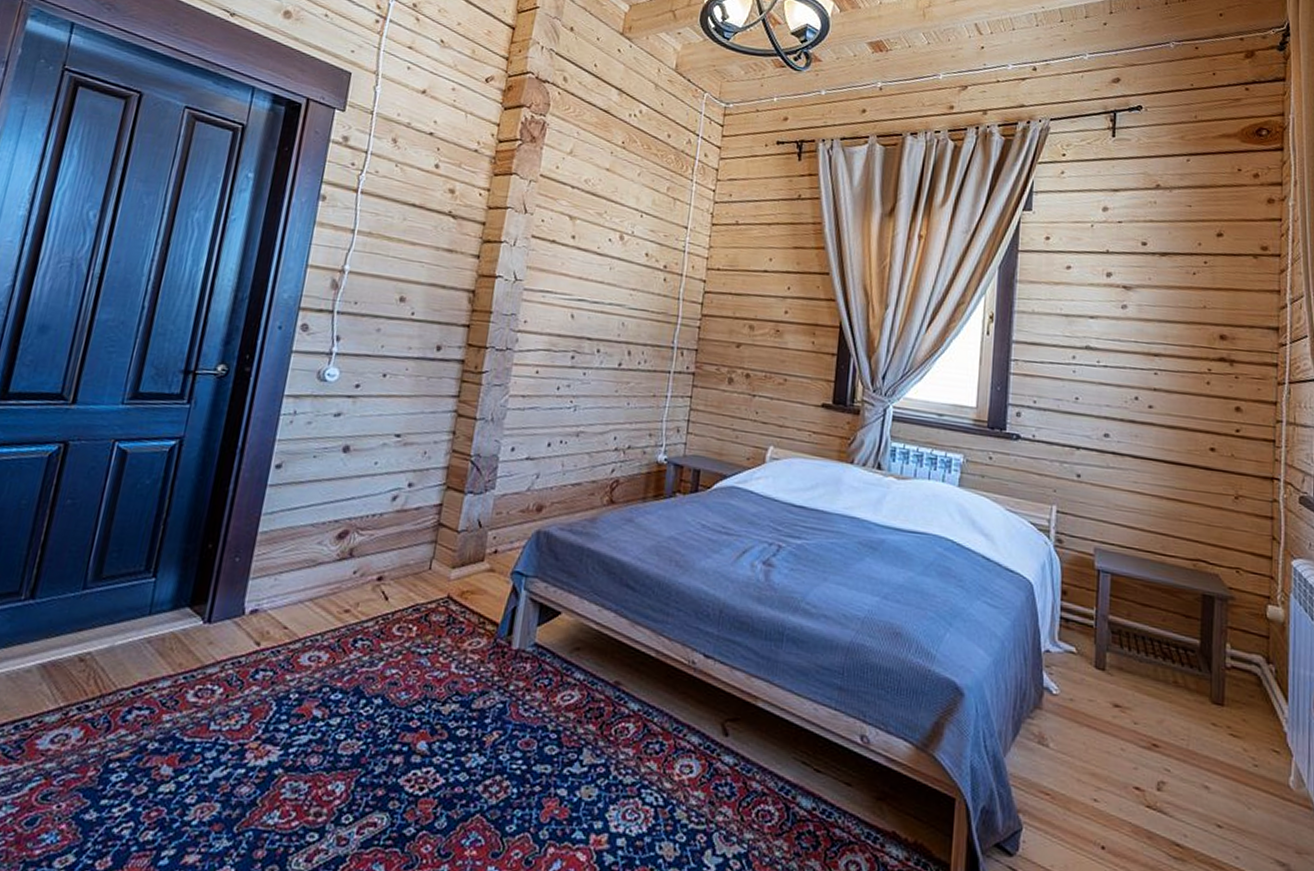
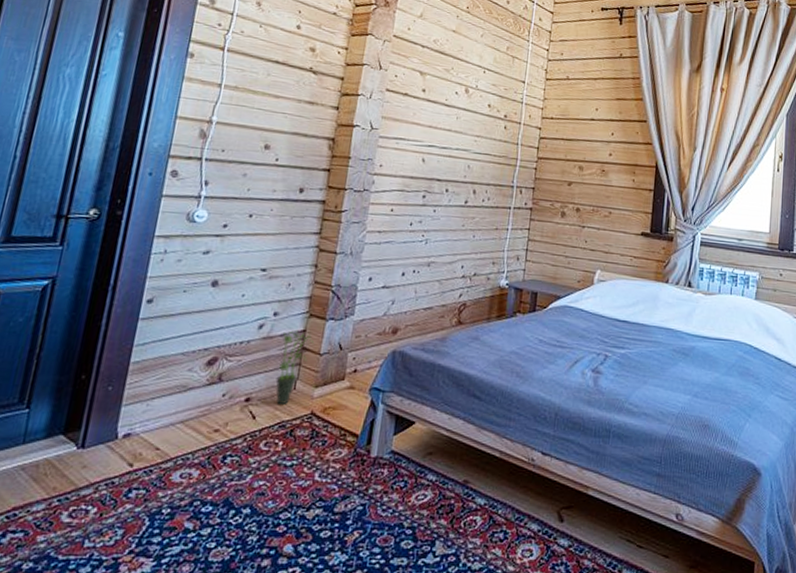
potted plant: none [410,503,451,587] -> present [275,329,314,406]

